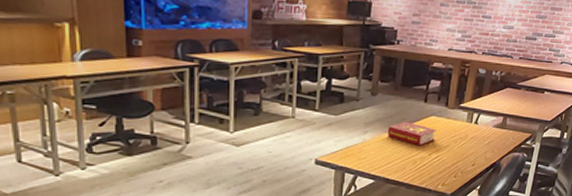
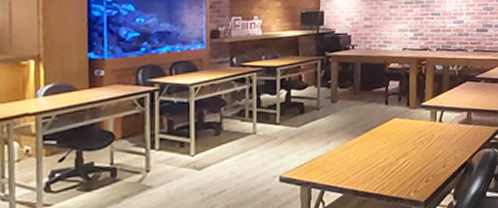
book: present [388,121,437,146] -> none [352,126,401,152]

